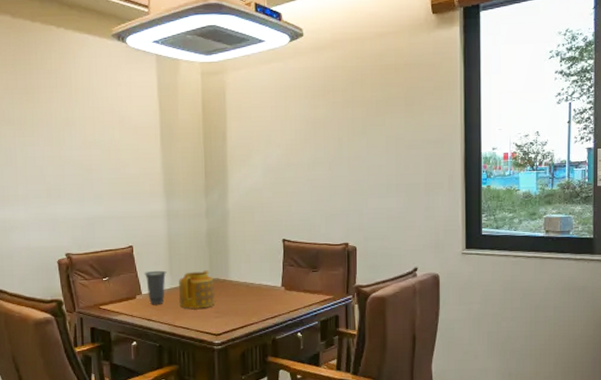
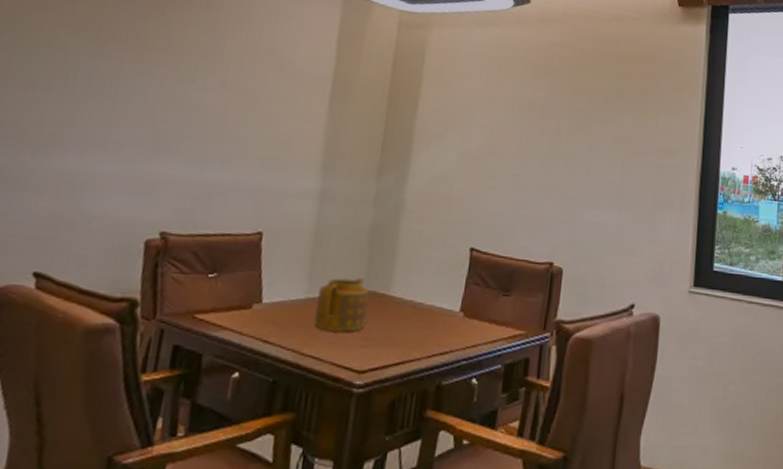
cup: present [144,270,167,305] -> none [270,270,305,321]

